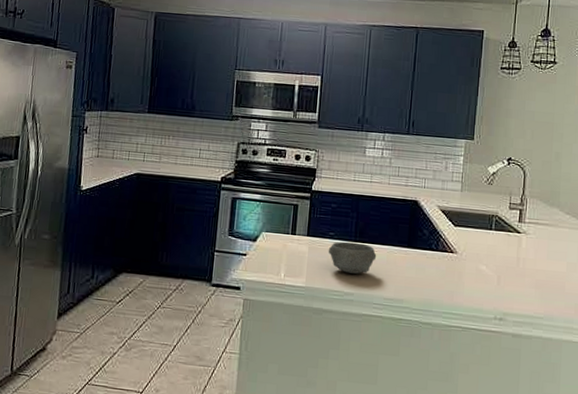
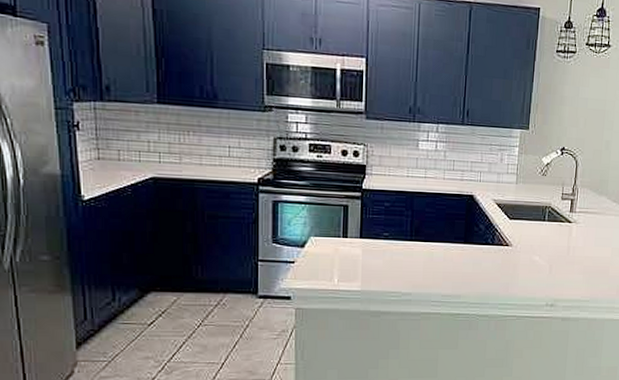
bowl: present [328,241,377,274] -> none [383,241,434,273]

